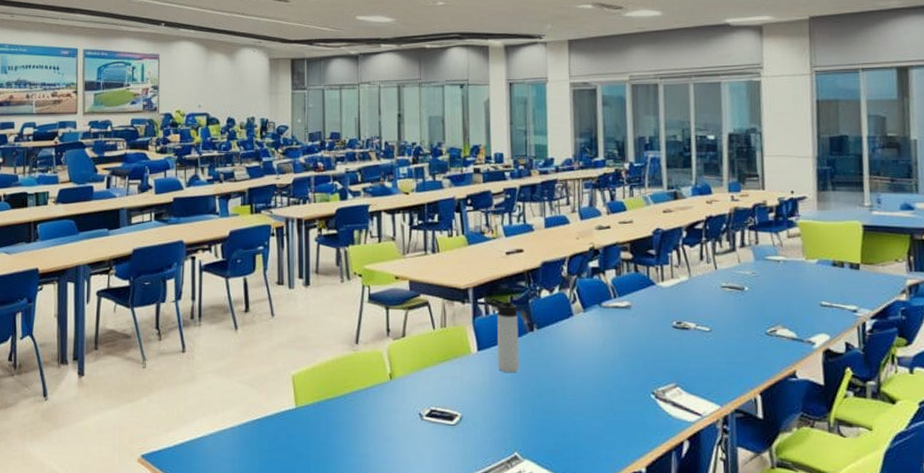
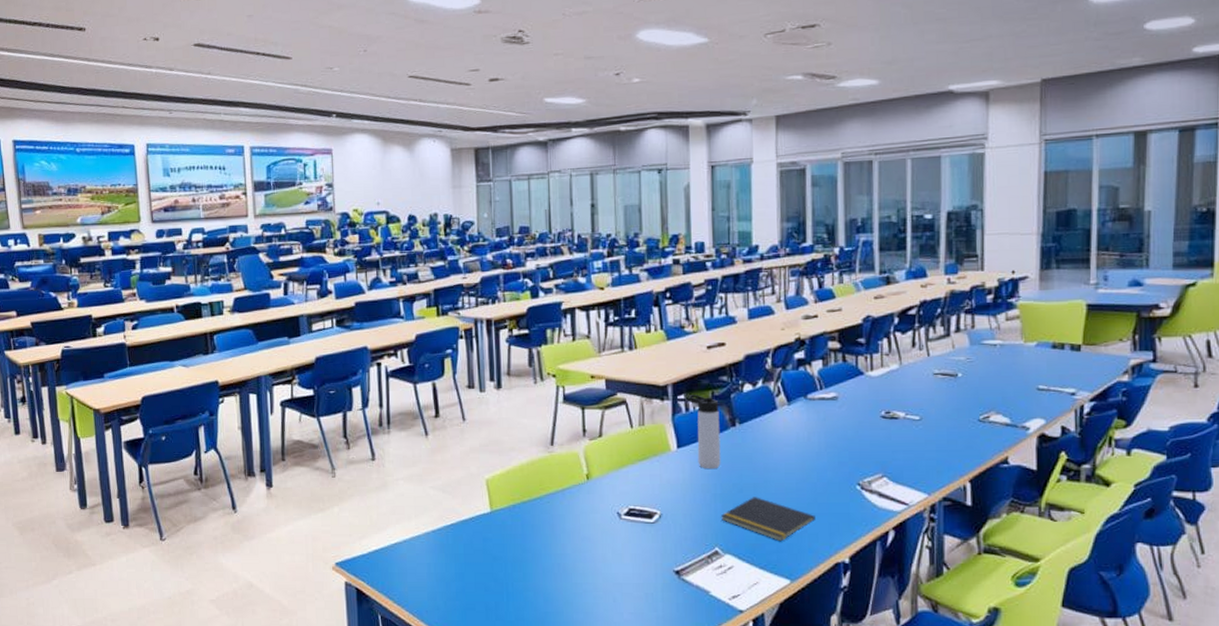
notepad: none [519,402,612,449] -> present [720,497,815,542]

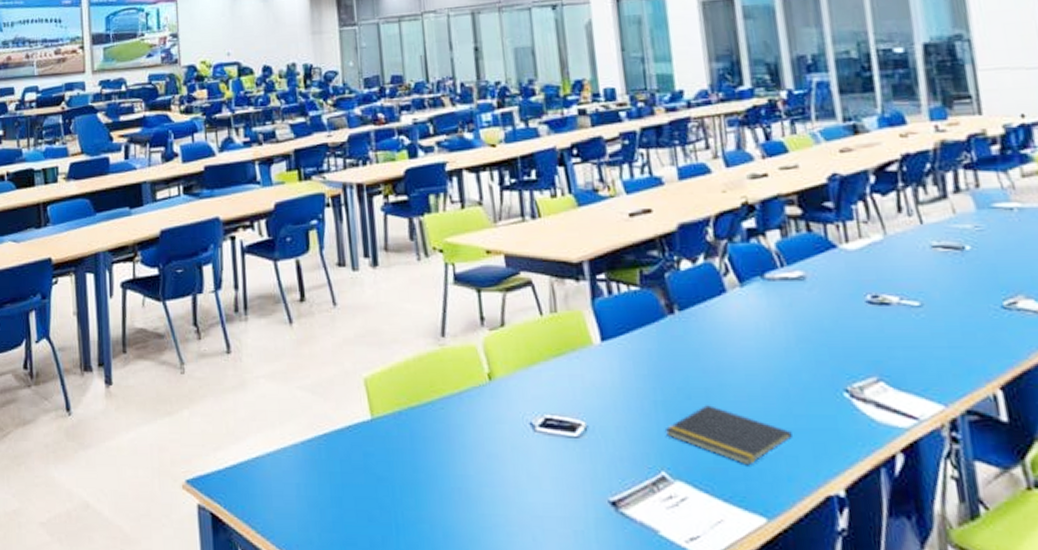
thermos bottle: present [689,395,721,468] -> none [611,274,660,367]

